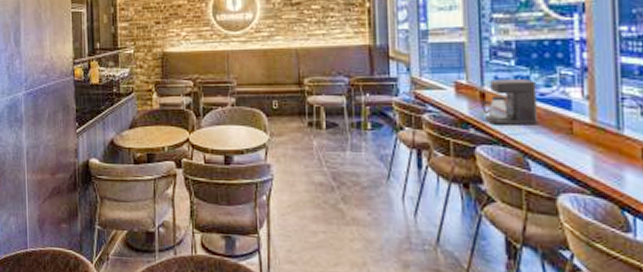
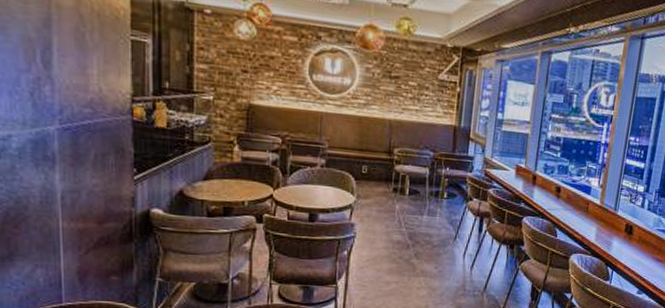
coffee maker: present [482,79,539,125] -> none [532,166,572,204]

